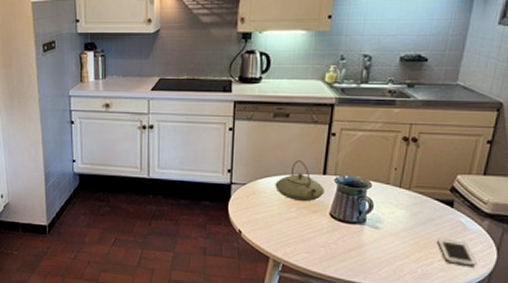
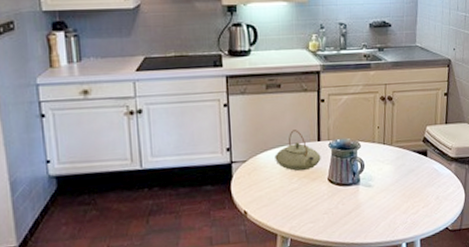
cell phone: present [437,238,477,268] -> none [419,186,451,209]

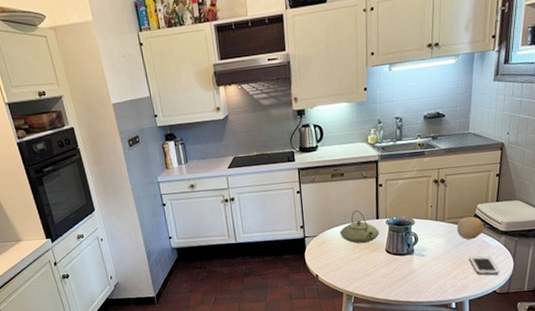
fruit: none [405,140,434,167] -> present [456,216,484,240]
cell phone: none [419,186,451,209] -> present [469,256,500,275]

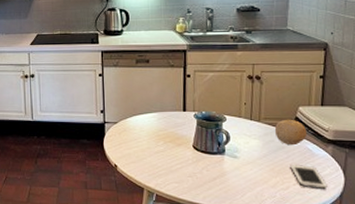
teapot: present [340,210,380,244] -> none [143,100,186,136]

